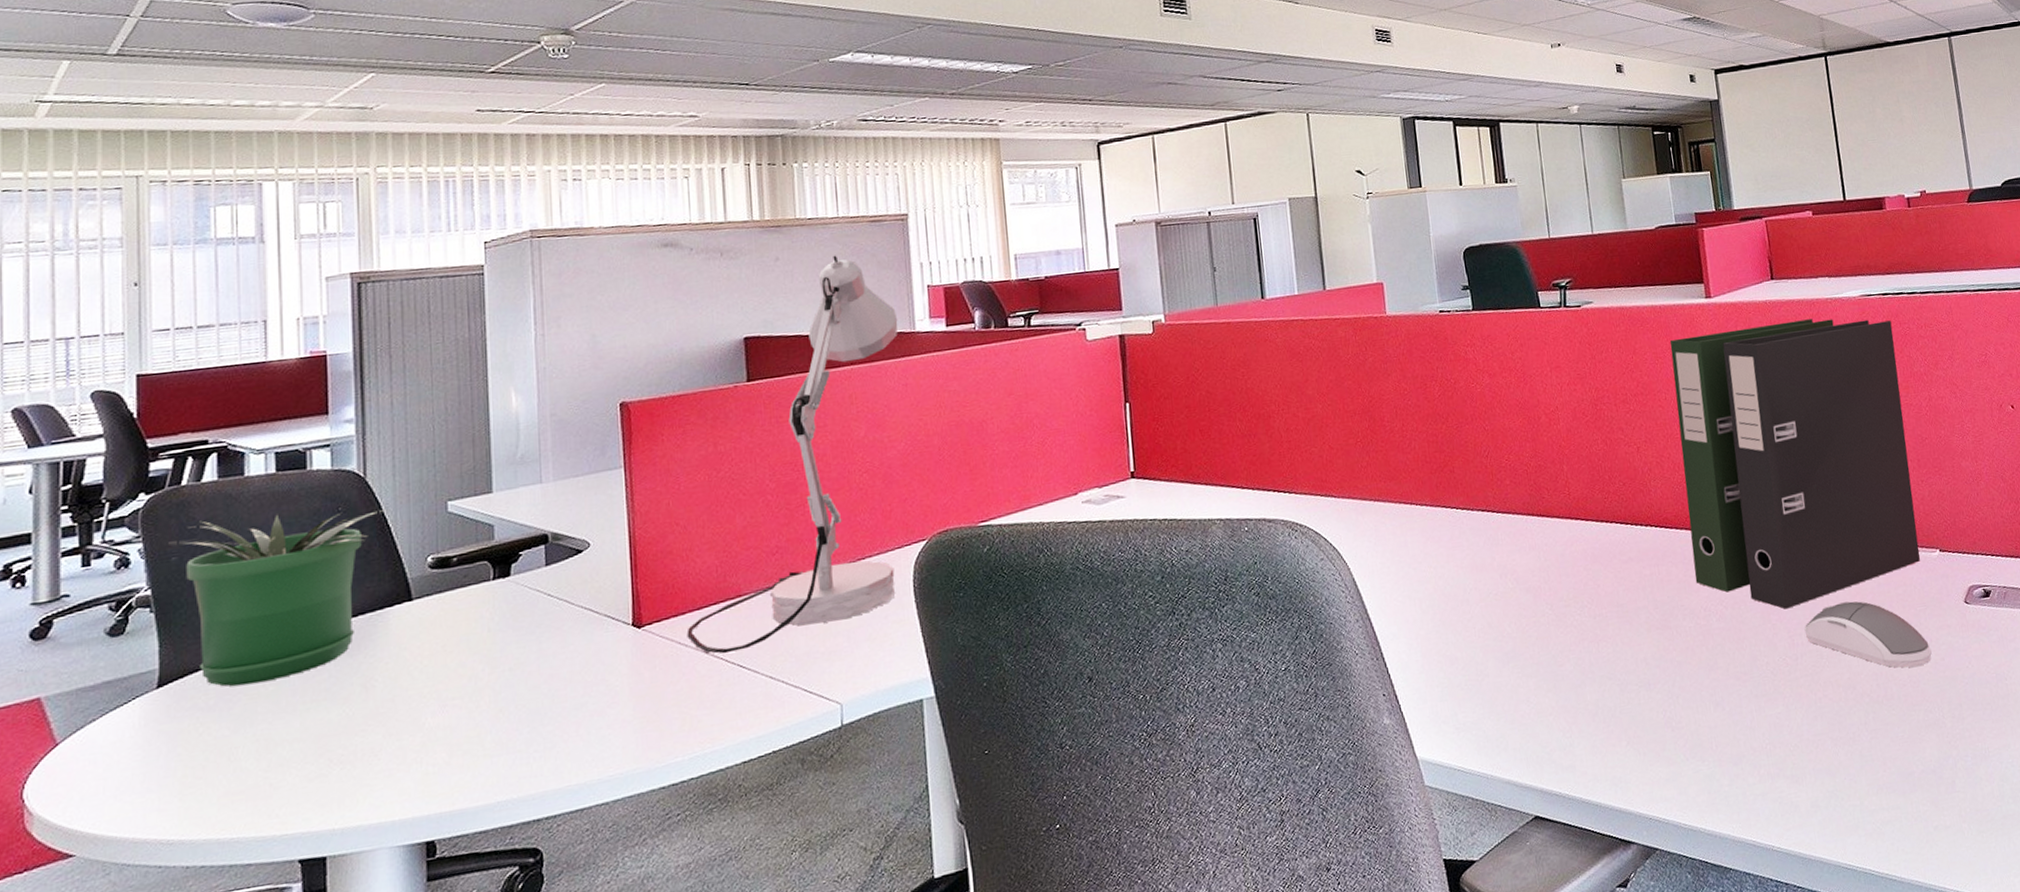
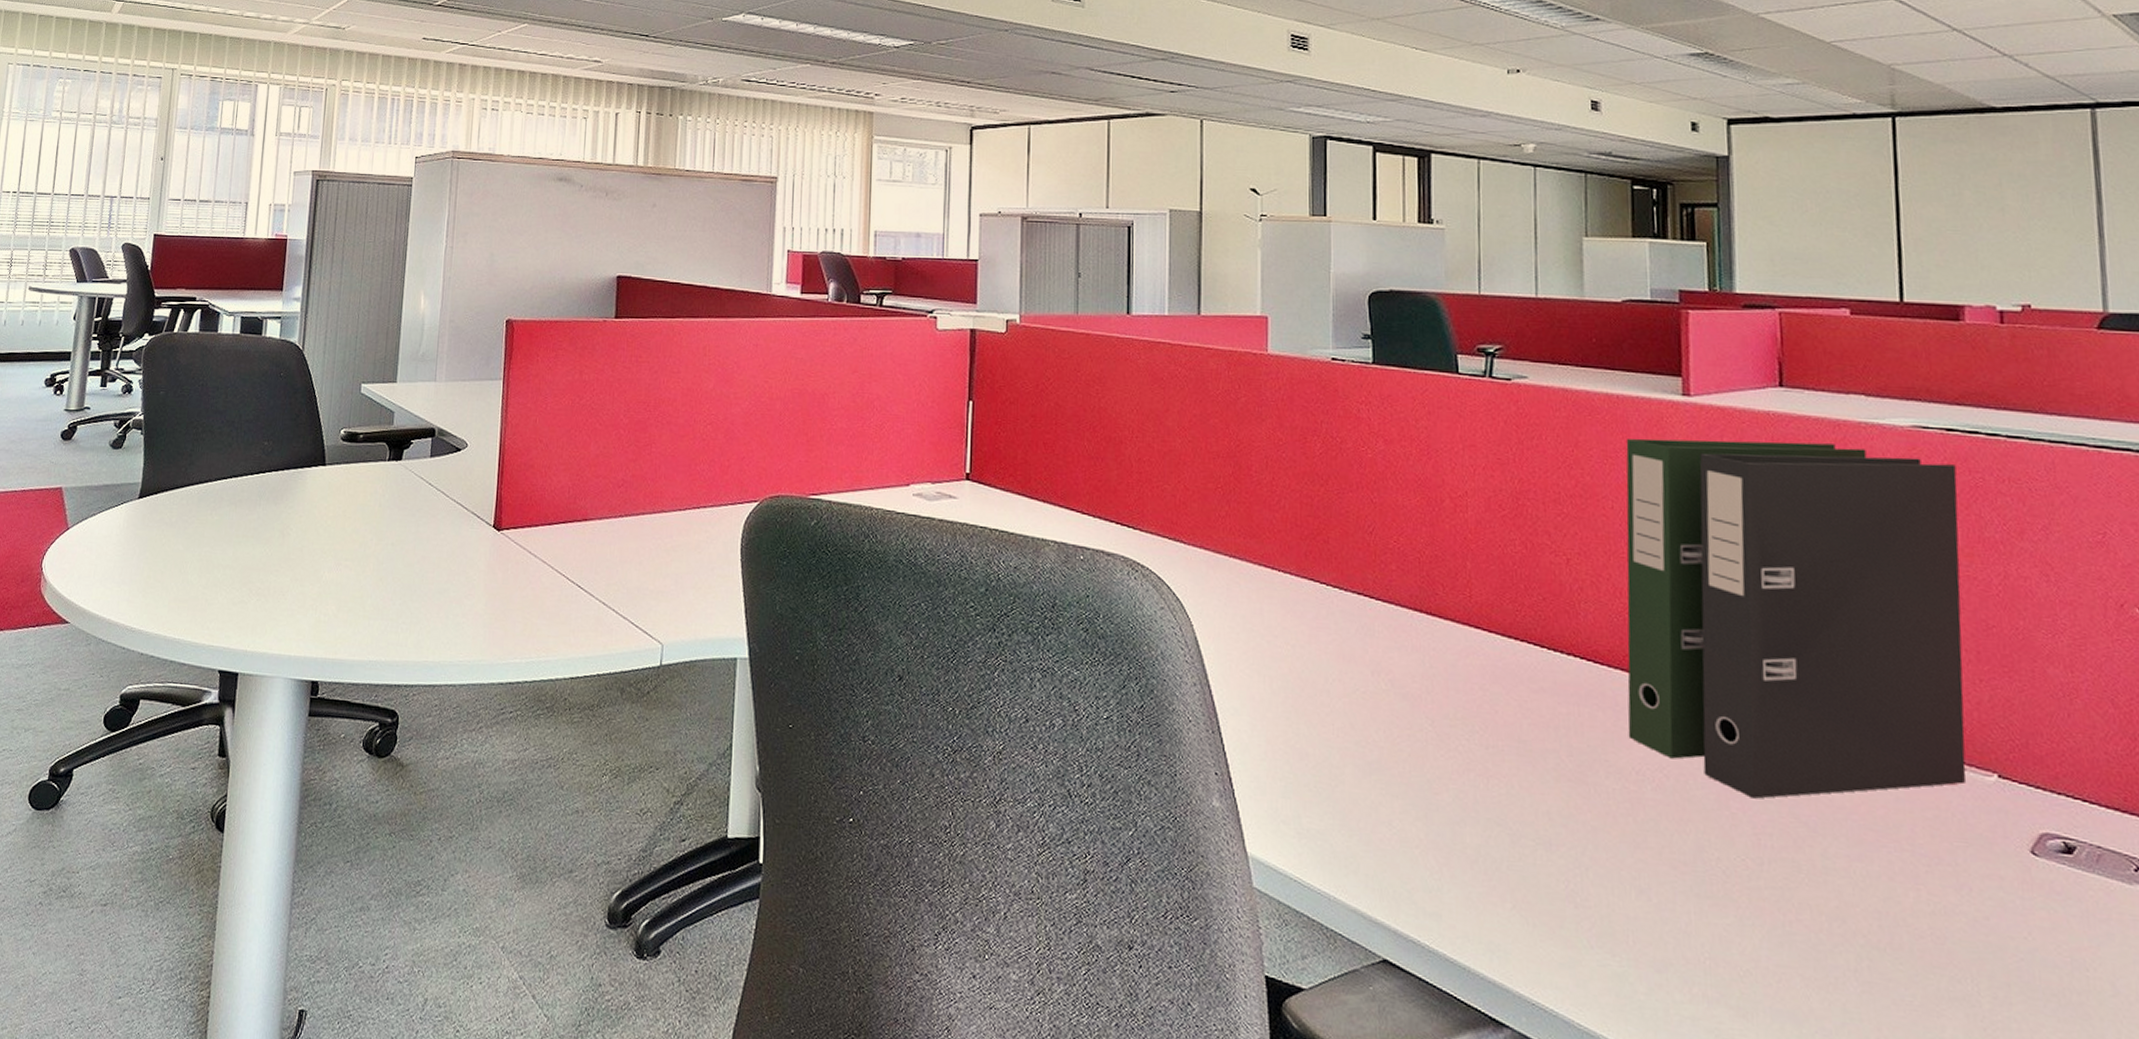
planter: present [172,509,387,687] -> none [162,364,316,512]
desk lamp: present [686,255,898,654] -> none [537,209,756,572]
computer mouse: present [1804,601,1932,668] -> none [1777,809,1970,919]

